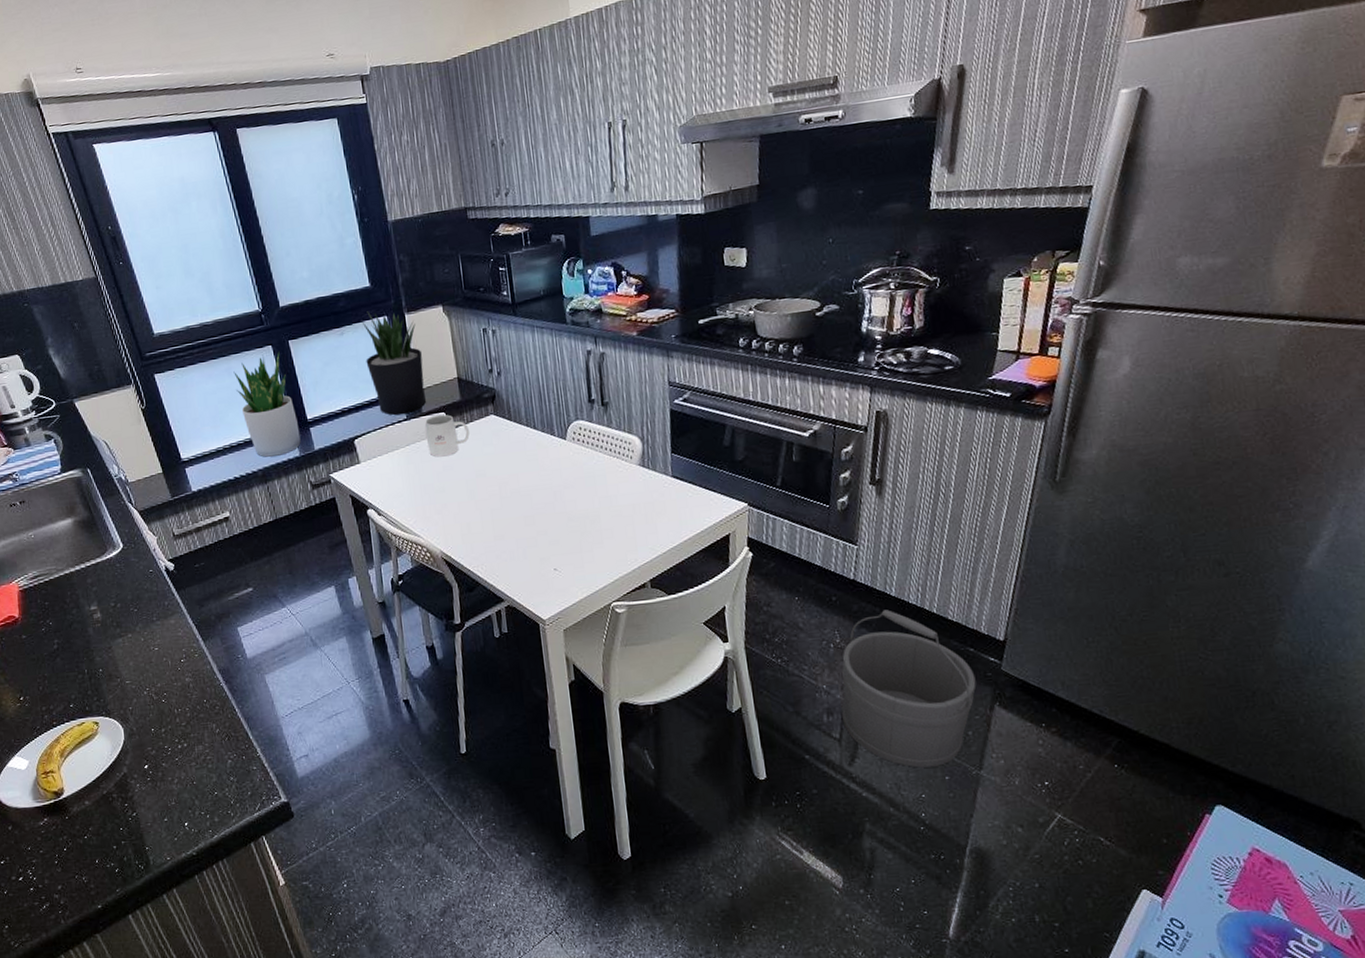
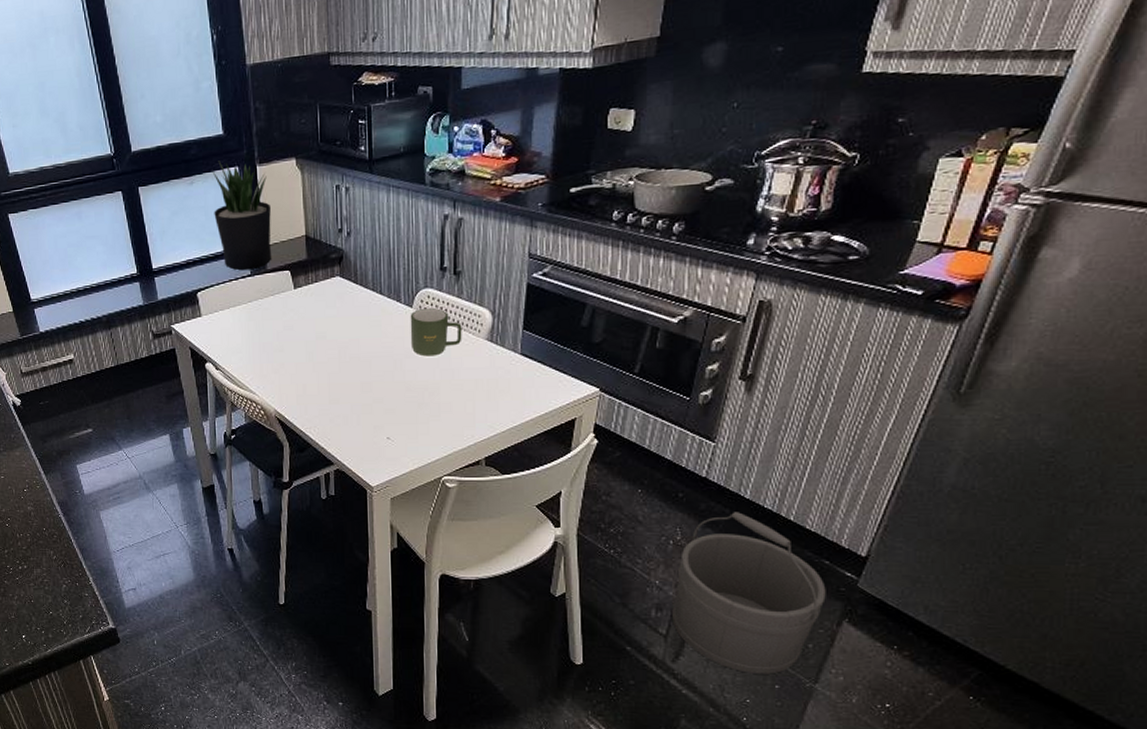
planter: present [233,352,301,457] -> none [83,198,145,304]
mug: present [424,414,470,457] -> none [268,273,313,316]
mug: none [564,438,616,487] -> present [410,307,462,358]

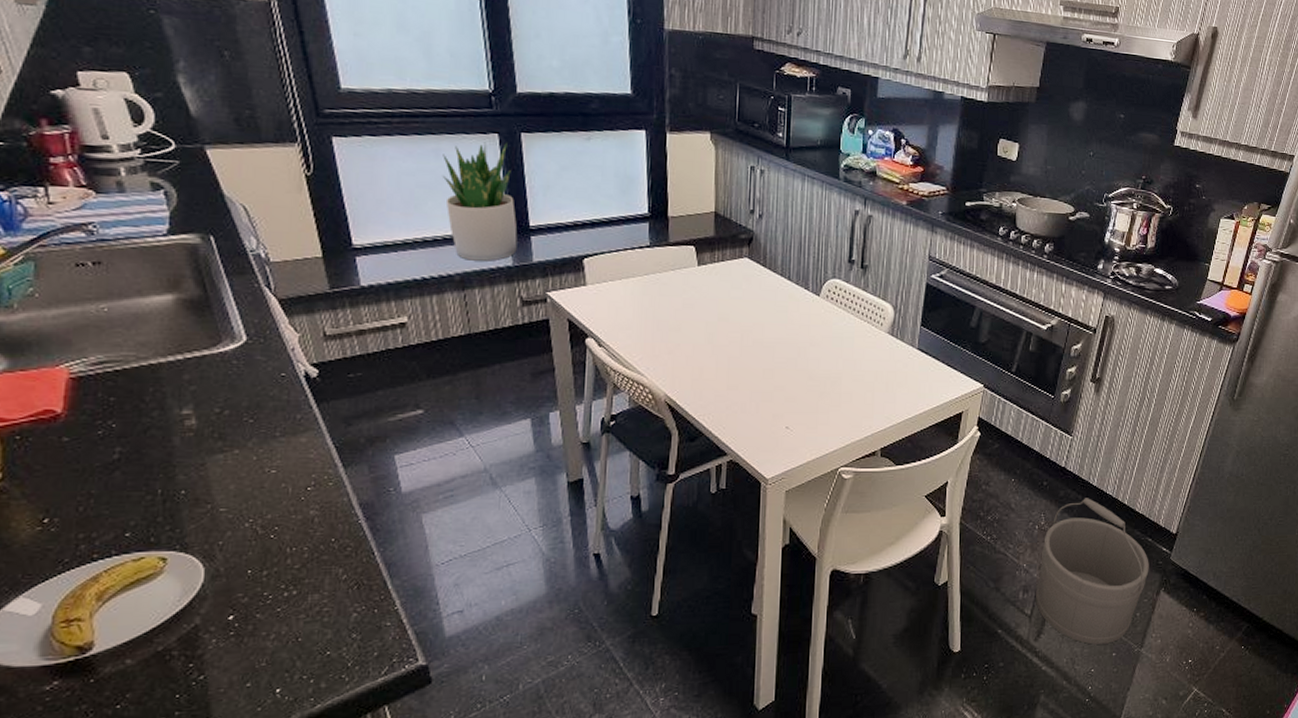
planter: none [83,198,145,304] -> present [443,143,518,261]
planter: present [212,160,271,270] -> none [612,120,679,240]
mug: present [410,307,462,358] -> none [815,297,866,347]

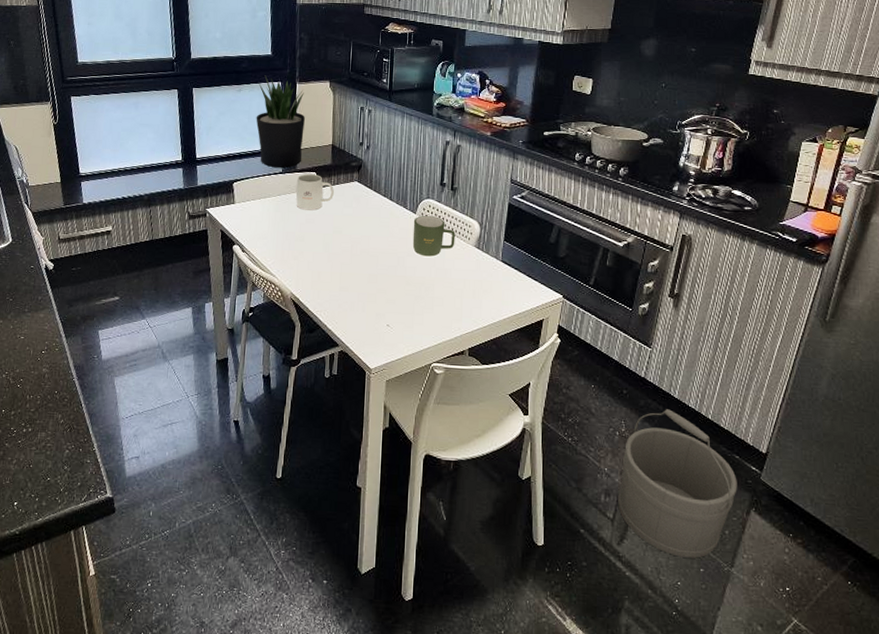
planter: present [443,143,518,261] -> none [140,96,188,185]
planter: none [612,120,679,240] -> present [256,75,305,168]
mug: none [668,248,718,293] -> present [295,174,334,211]
mug: none [815,297,866,347] -> present [412,215,456,258]

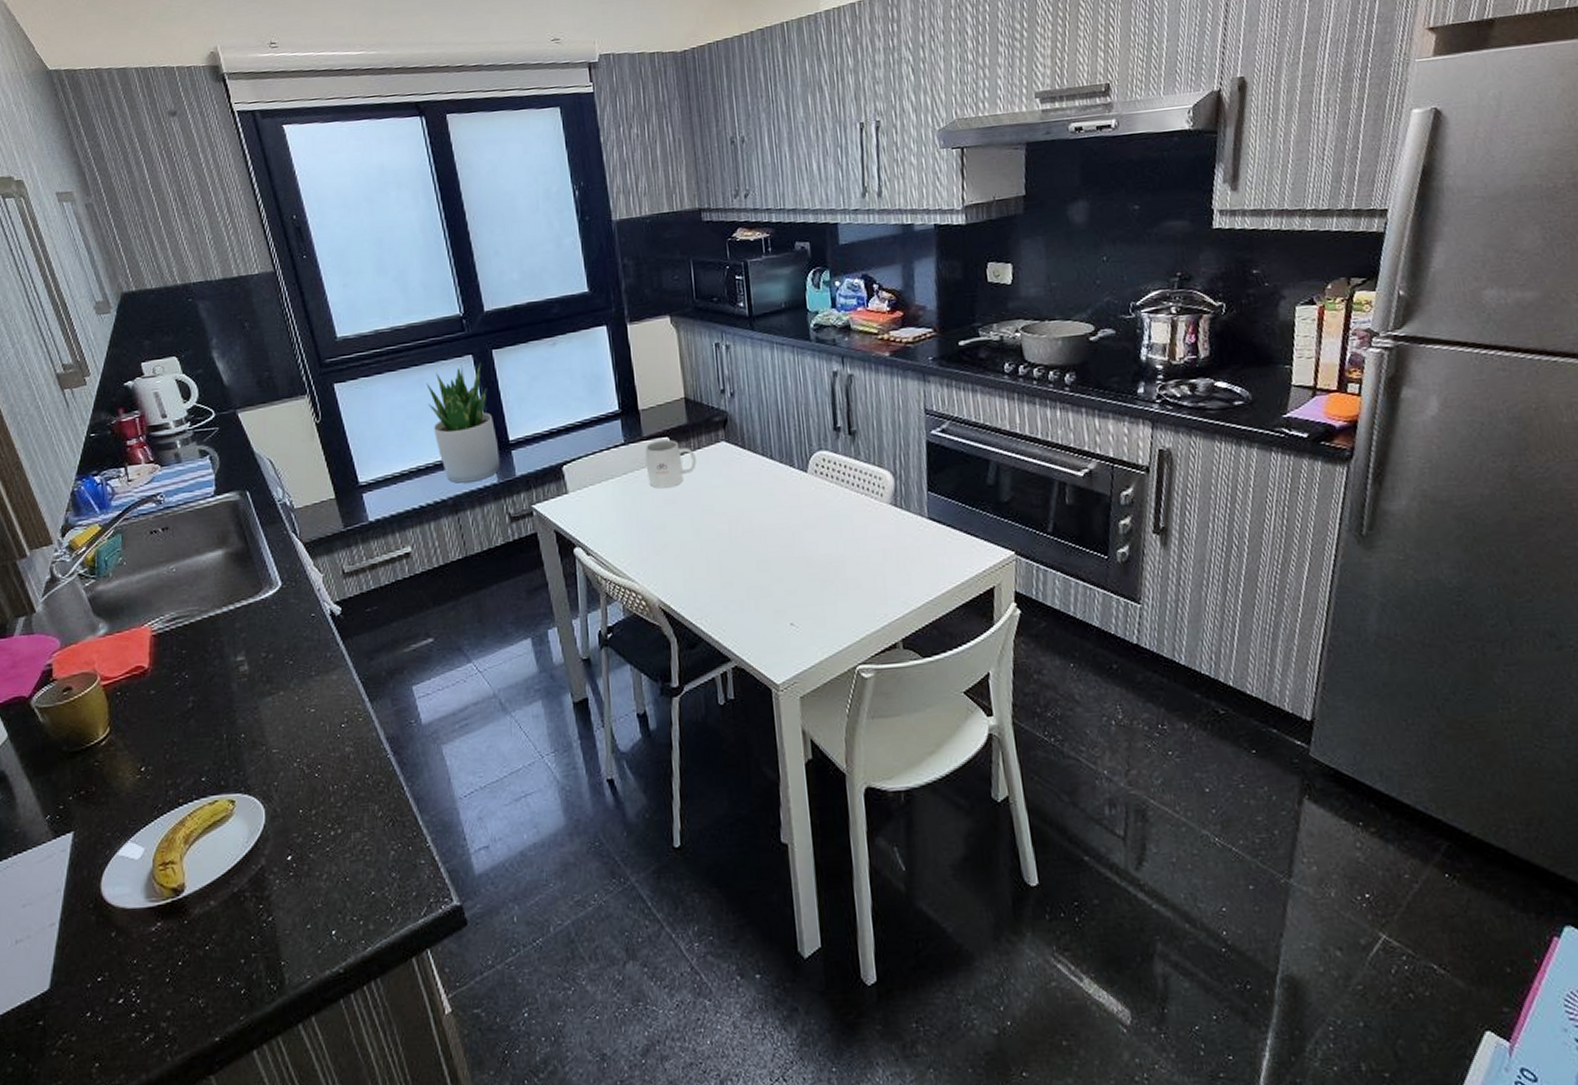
planter: none [140,96,188,185] -> present [426,363,500,483]
planter: present [256,75,305,168] -> none [577,319,647,438]
mug: present [412,215,456,258] -> none [805,471,864,528]
bucket: present [618,409,737,558] -> none [1125,681,1282,875]

